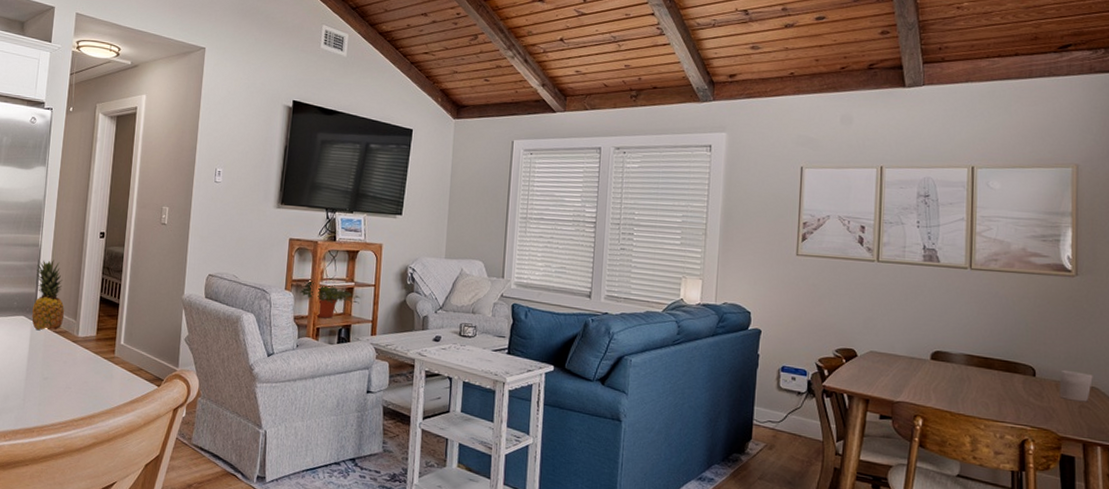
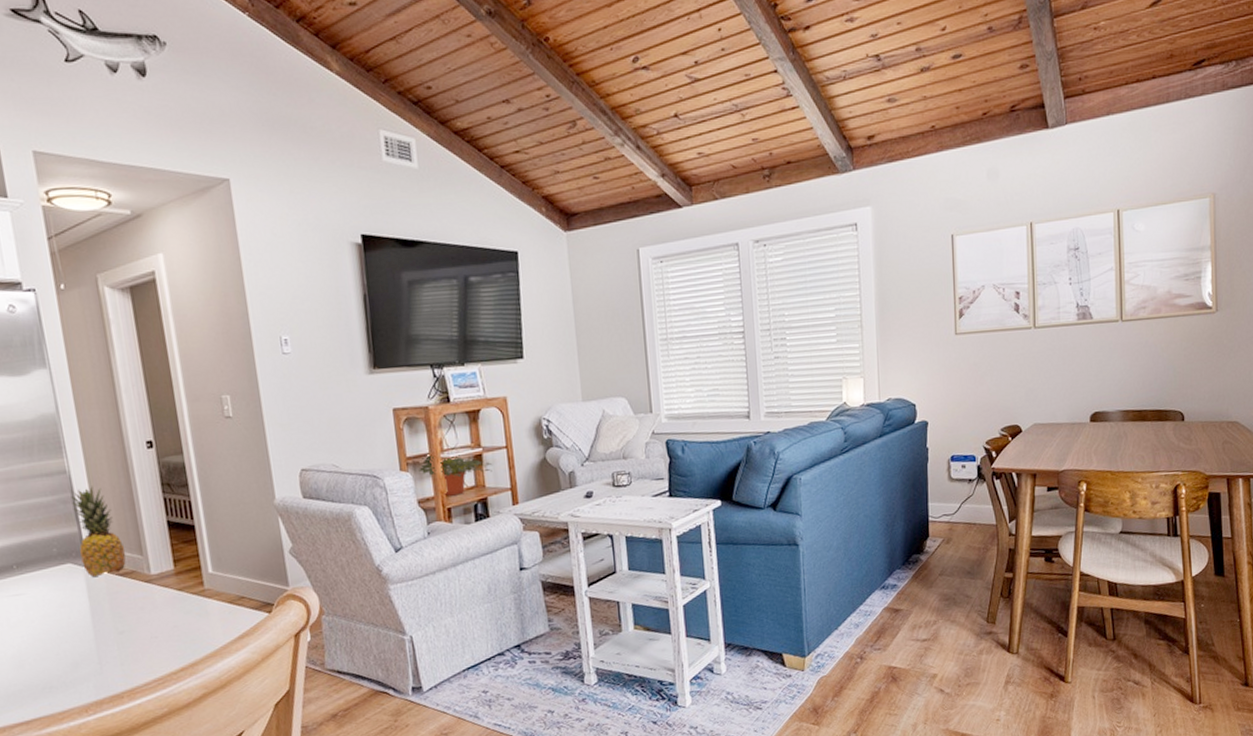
candle holder: present [1059,369,1093,402] -> none [1205,408,1234,439]

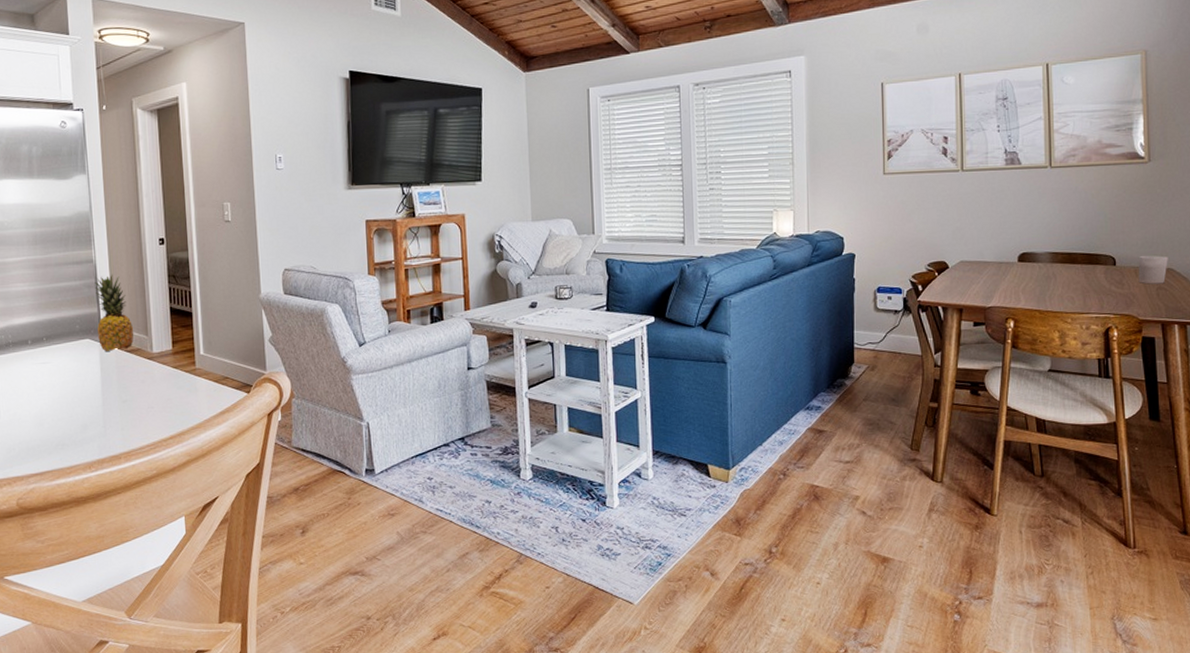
potted plant: present [419,454,493,496] -> none [384,262,449,299]
candle holder: none [1205,408,1234,439] -> present [1138,255,1168,285]

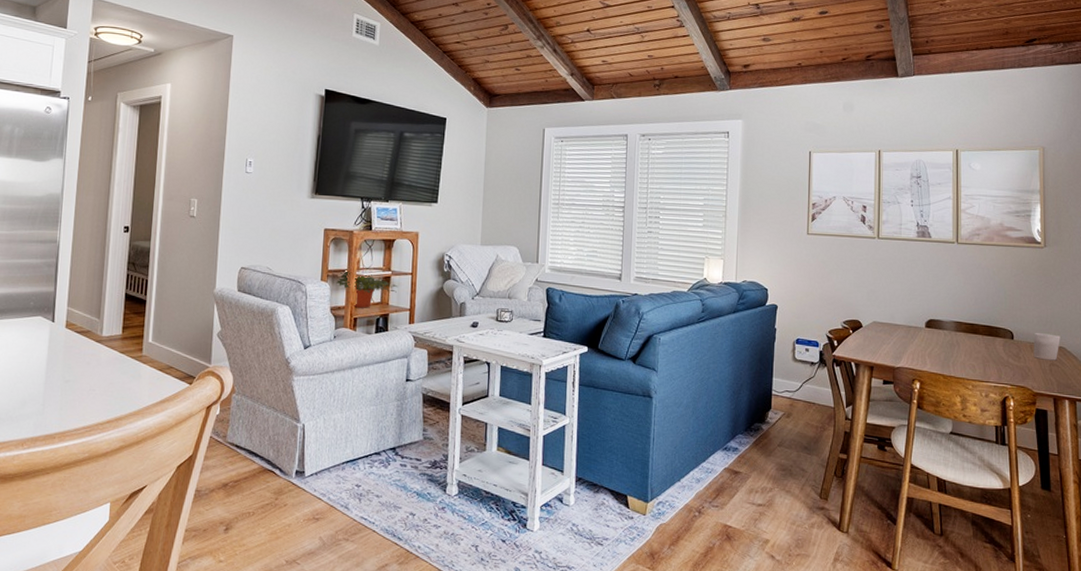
fruit: present [95,274,134,352] -> none [50,256,87,331]
potted plant: none [384,262,449,299] -> present [336,270,398,308]

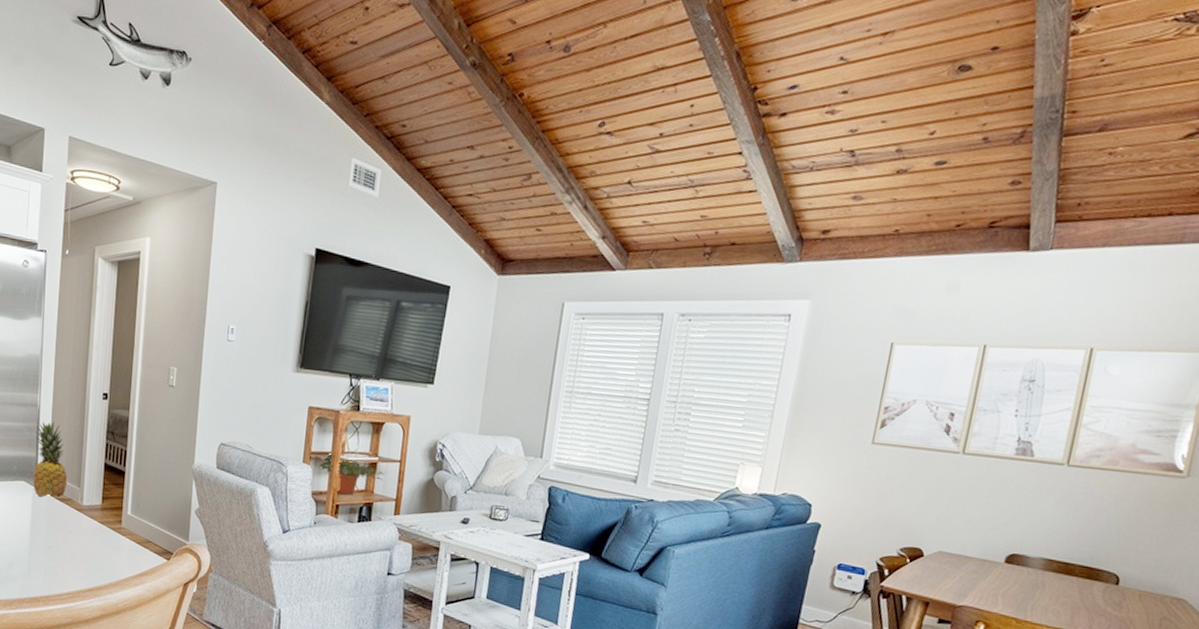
fruit: none [50,256,87,331] -> present [33,421,68,497]
candle holder: present [1033,332,1060,361] -> none [1140,579,1183,615]

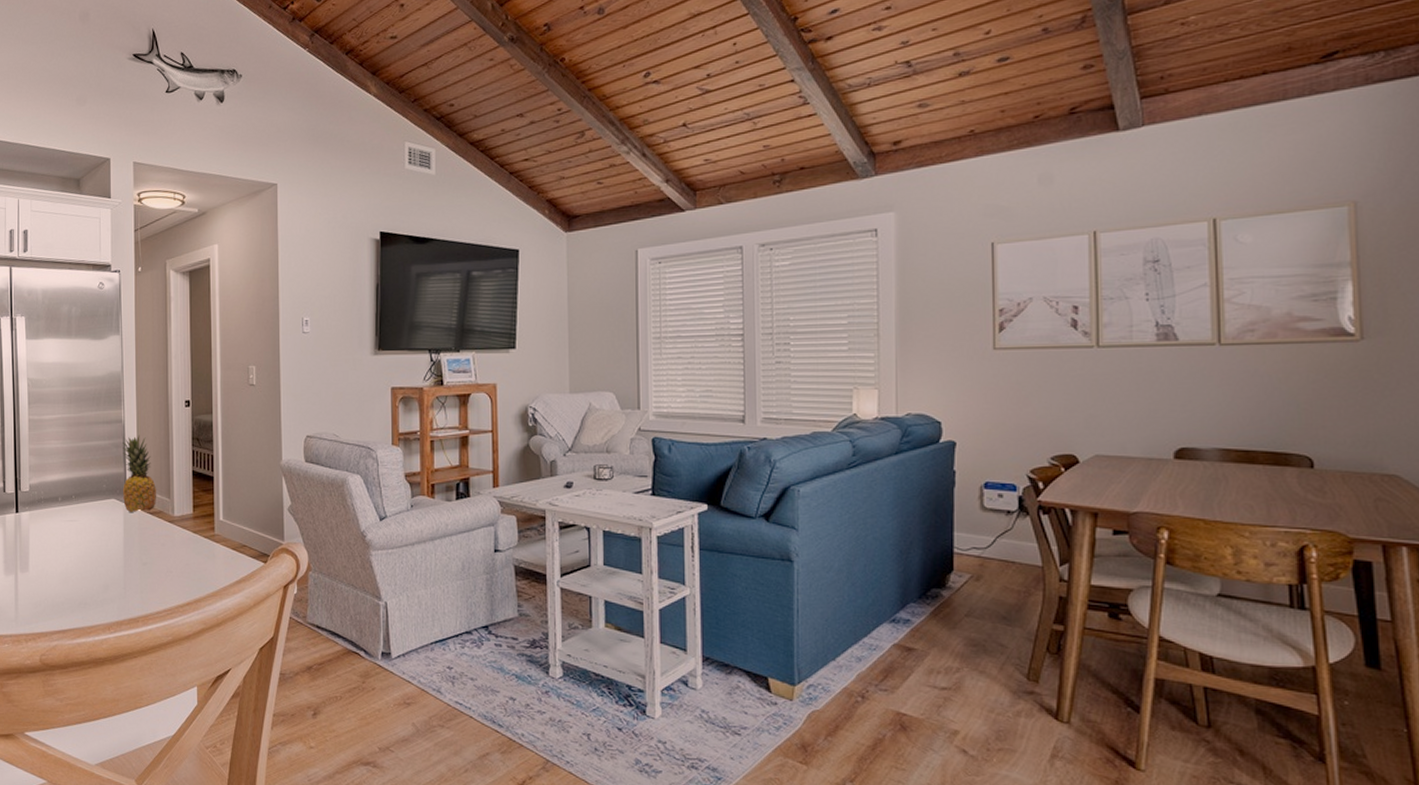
potted plant: present [319,453,385,495] -> none [409,432,478,473]

